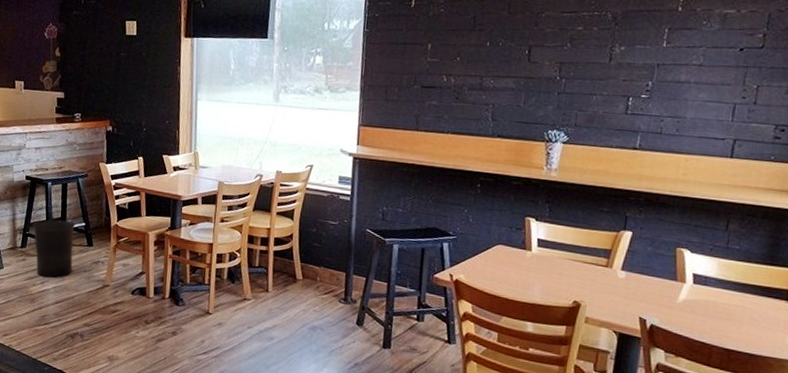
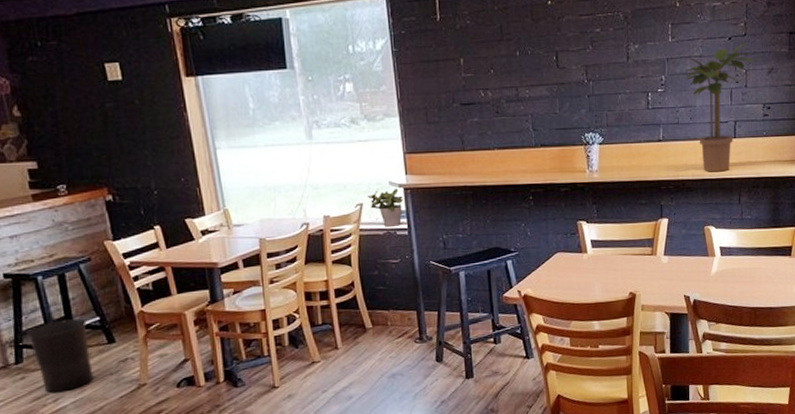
potted plant: none [319,155,351,192] -> present [368,188,403,228]
potted plant: none [676,55,770,193] -> present [684,42,754,172]

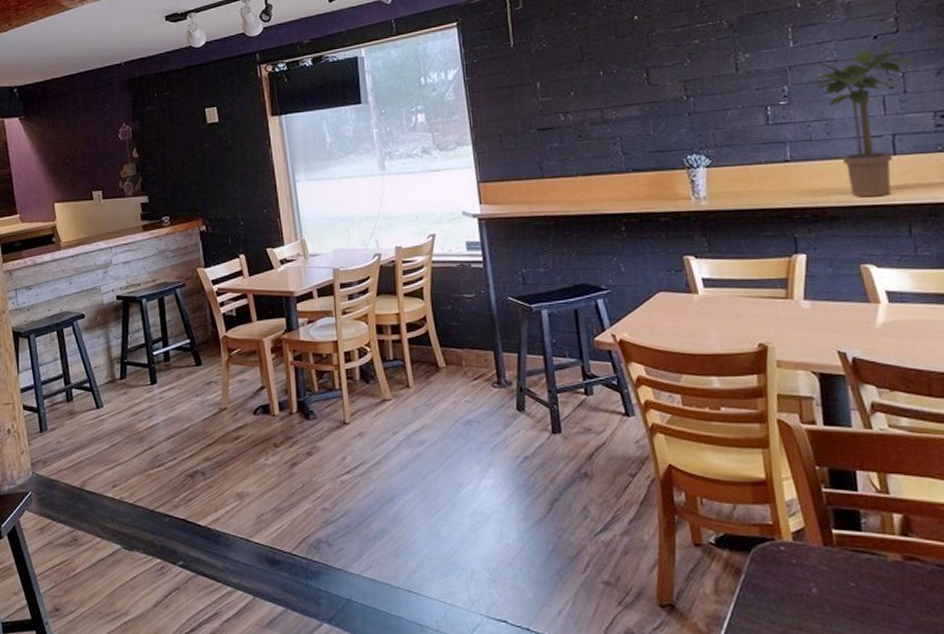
waste bin: present [27,318,94,393] -> none [131,340,182,410]
potted plant: present [368,188,403,228] -> none [440,218,478,260]

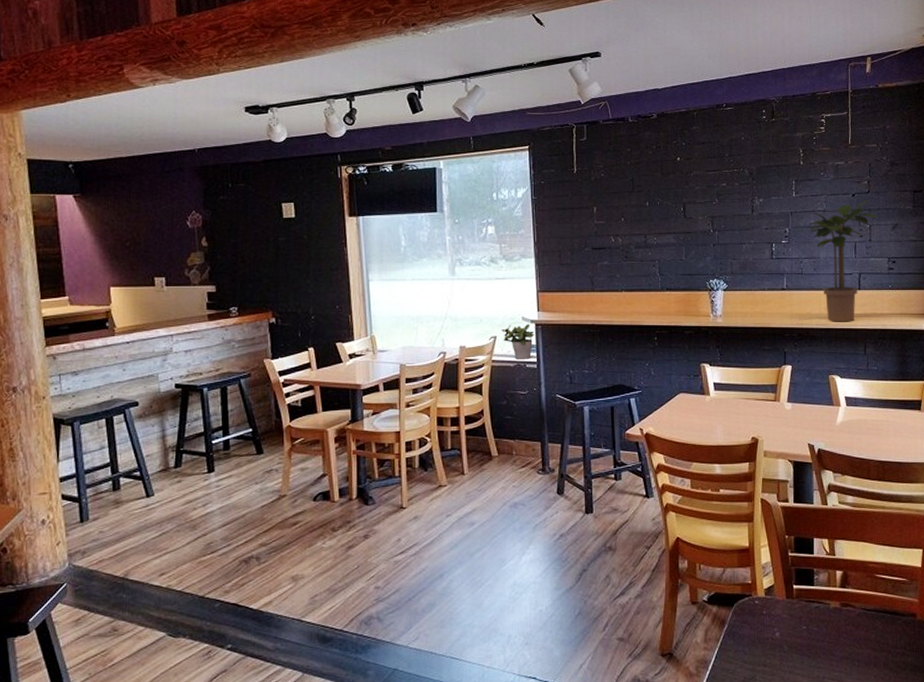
potted plant: none [440,218,478,260] -> present [502,323,534,361]

